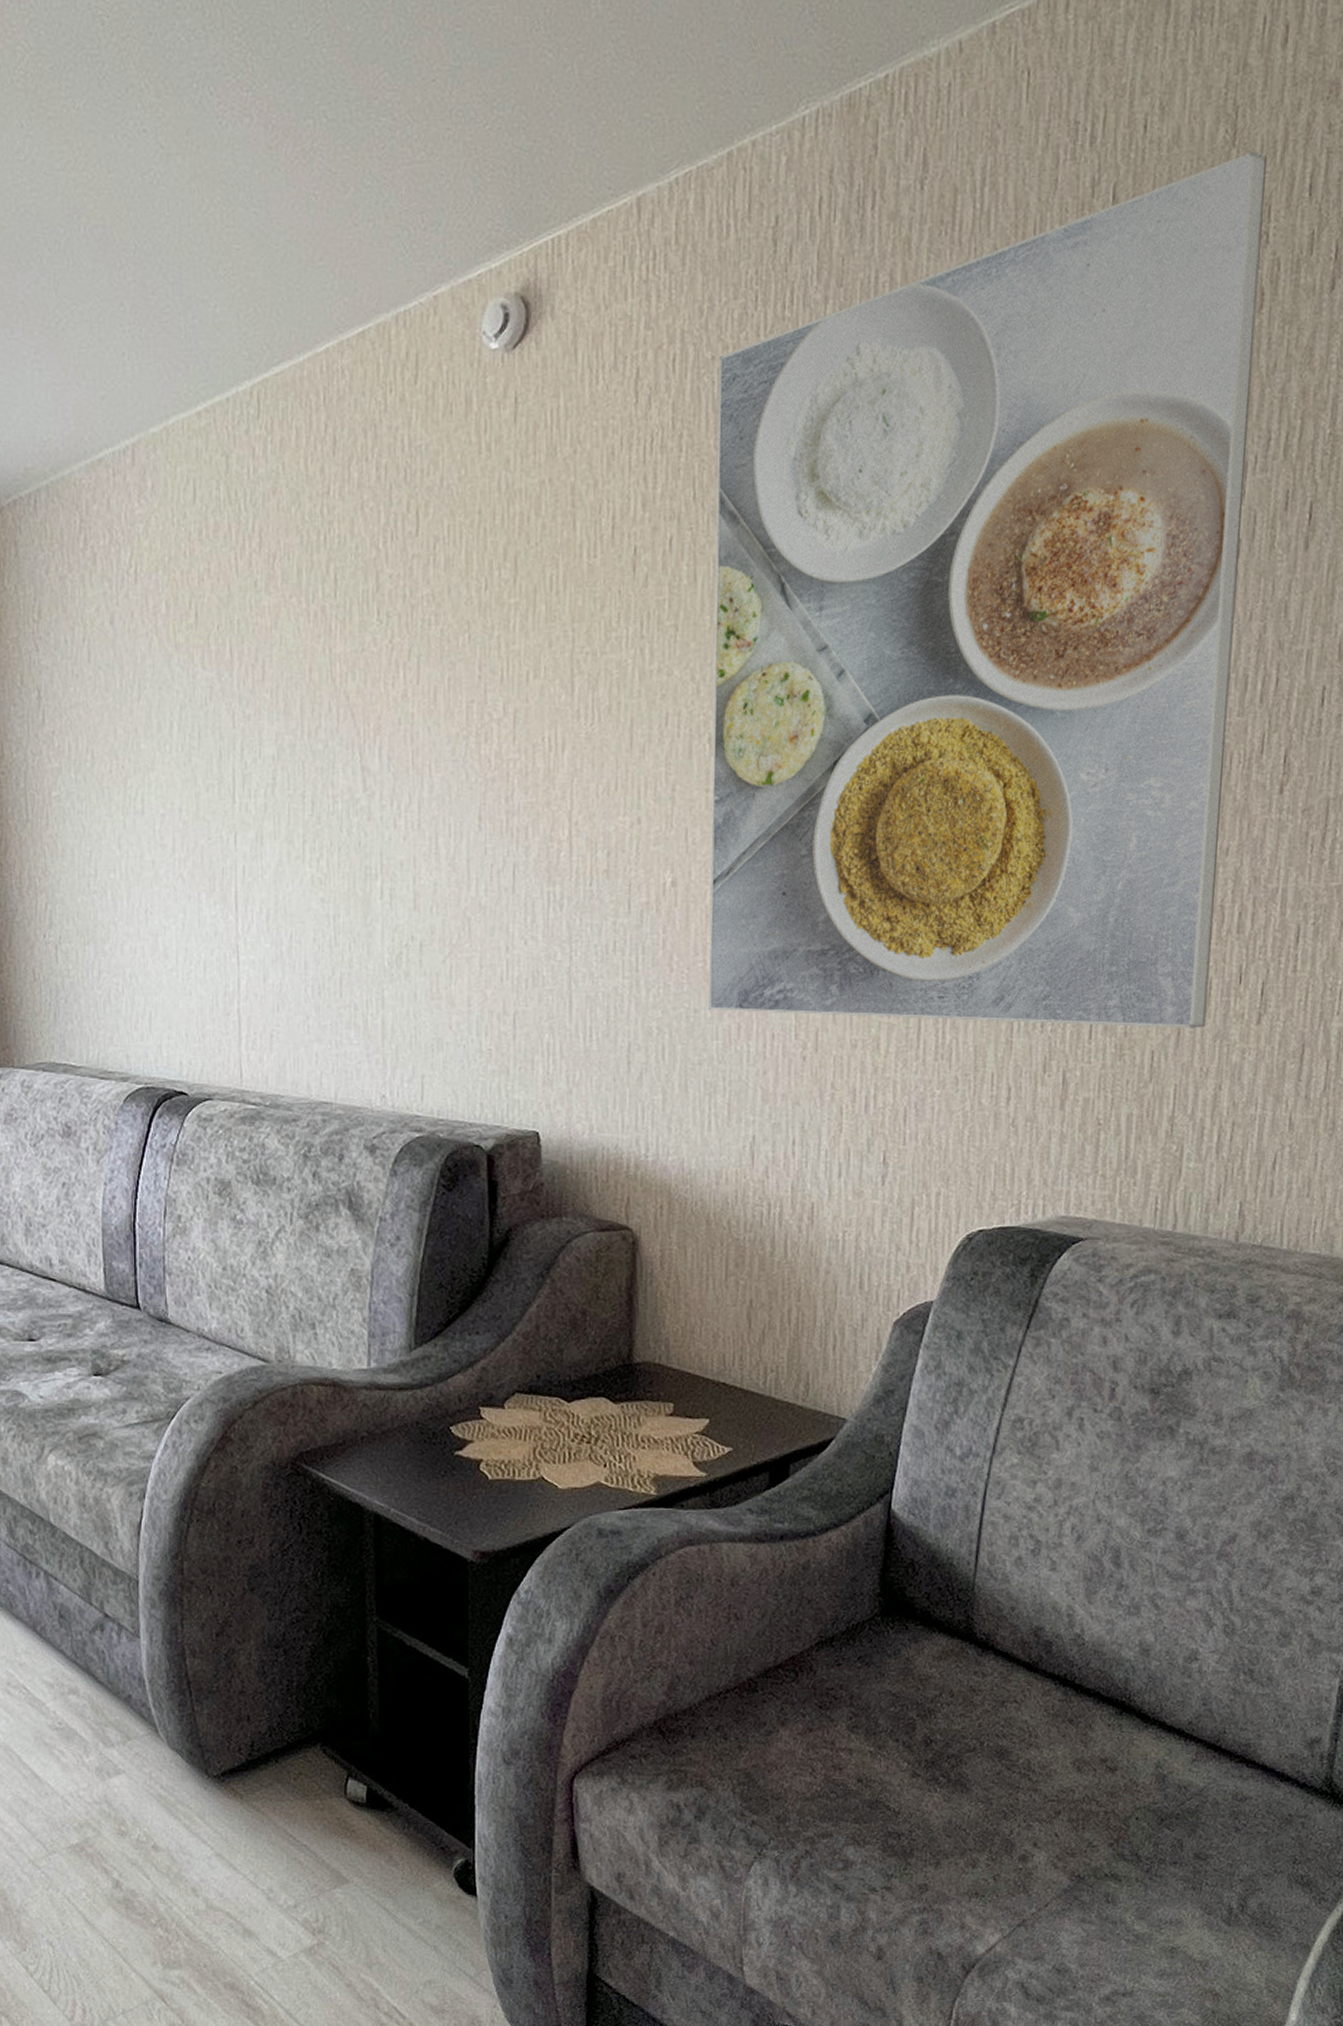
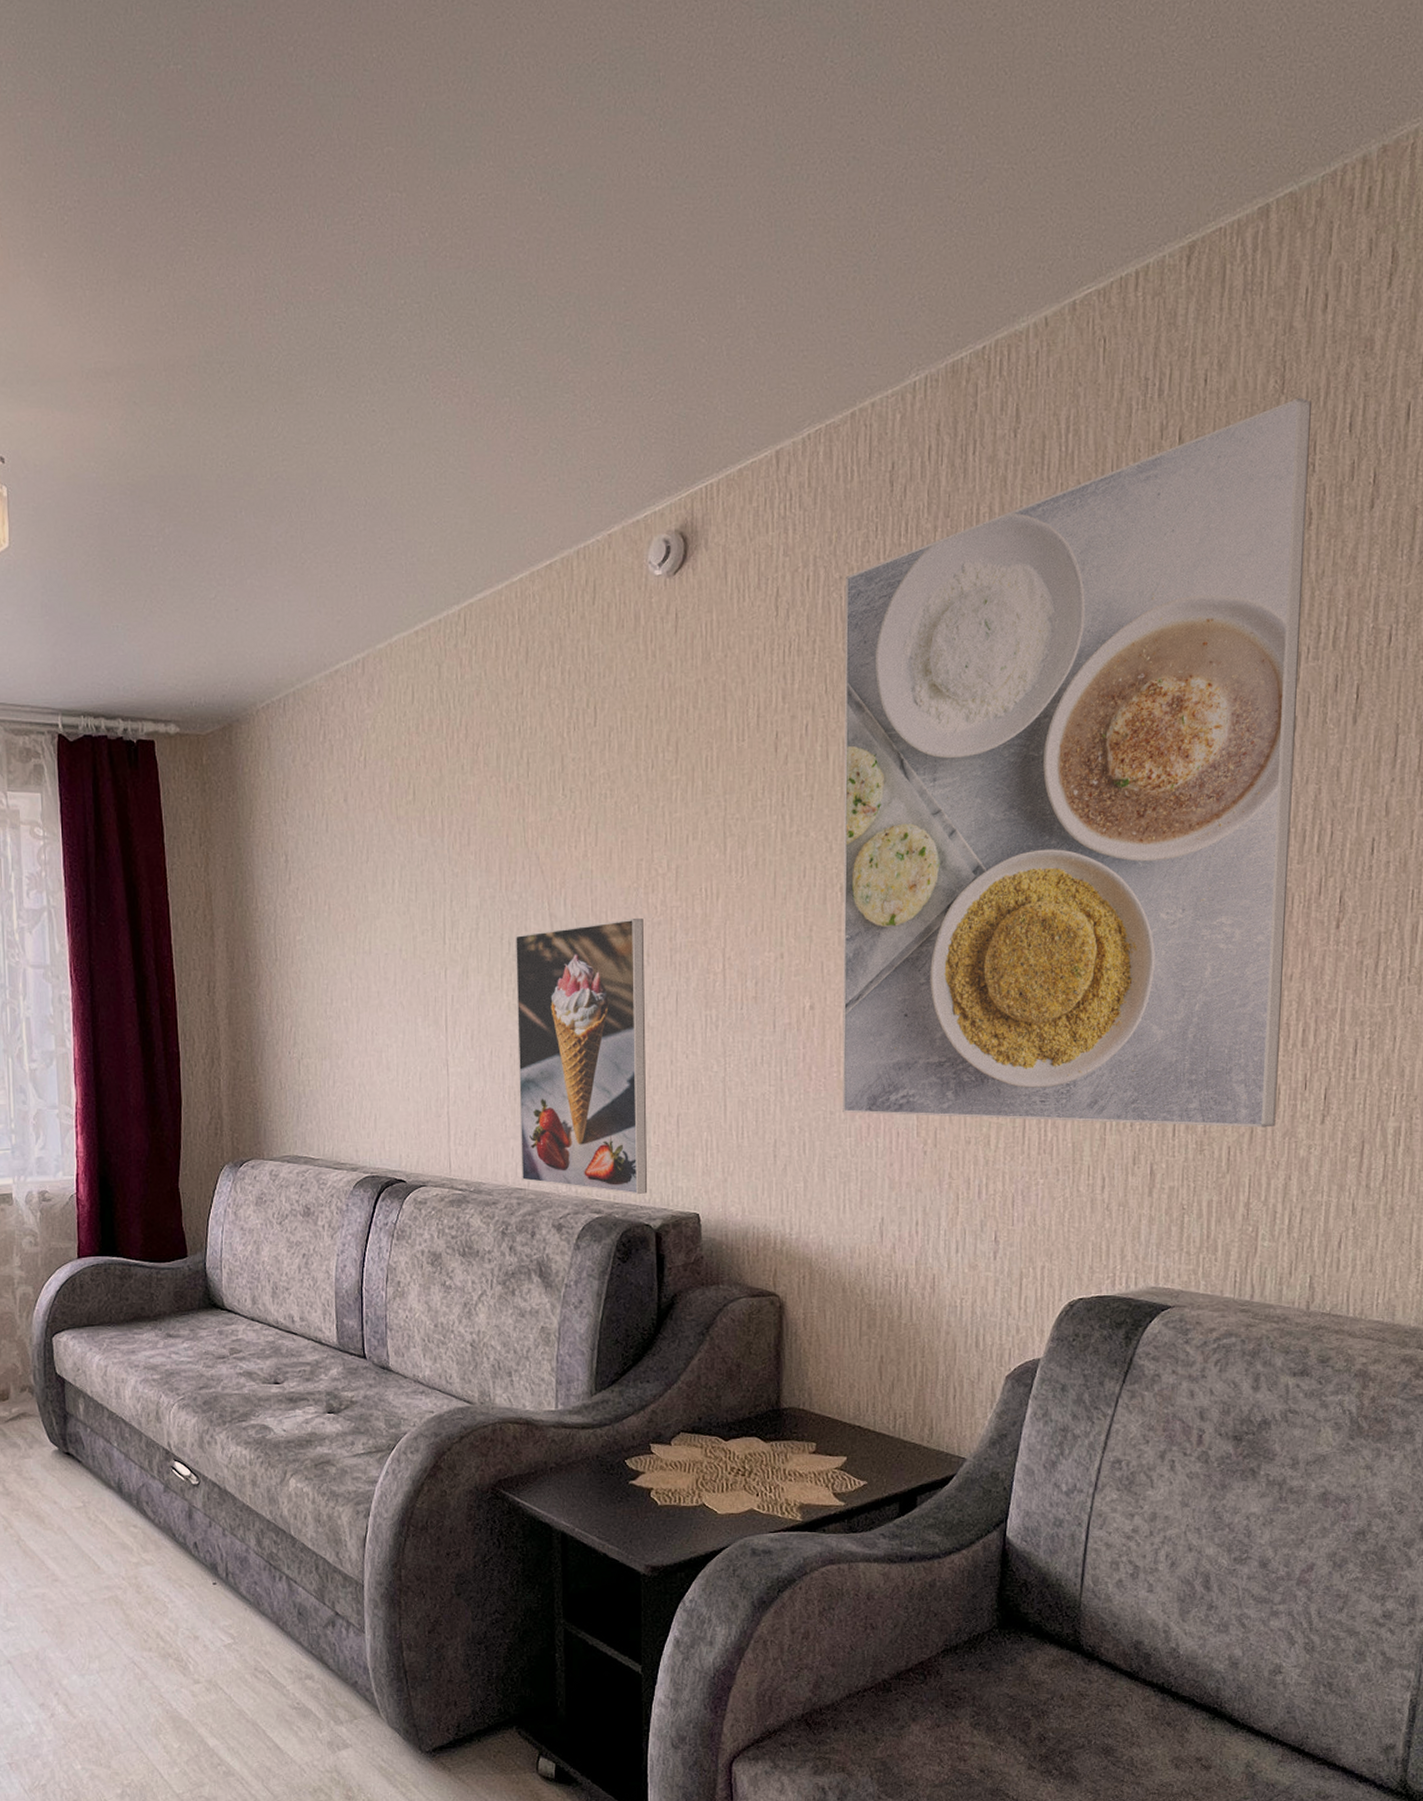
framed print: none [319,772,478,1110] -> present [514,917,648,1195]

